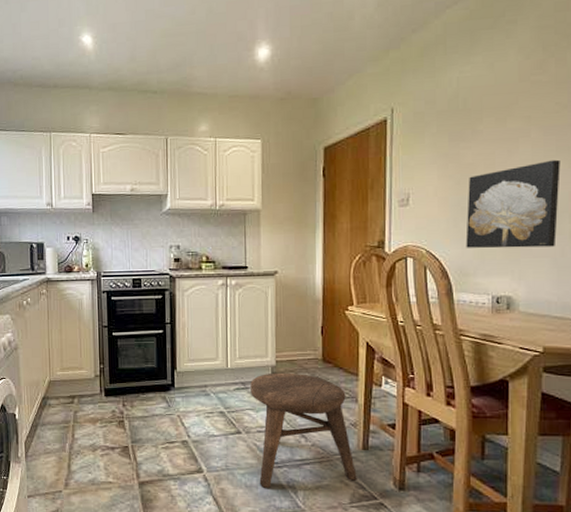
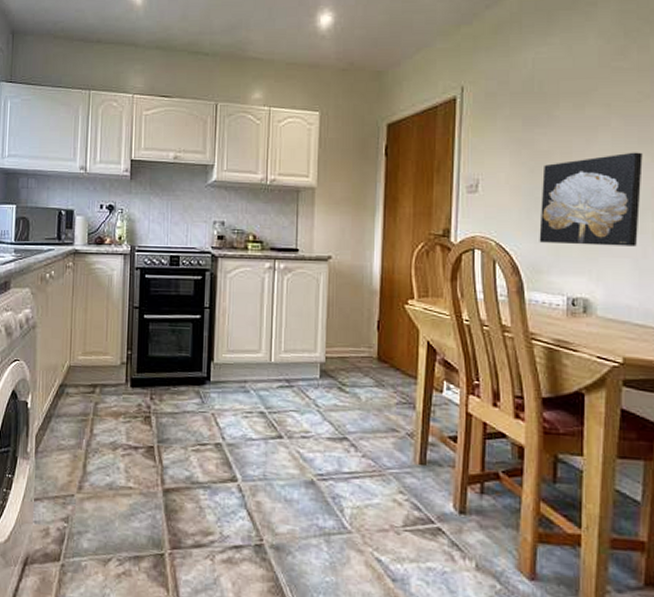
stool: present [250,372,357,488] -> none [296,370,412,504]

